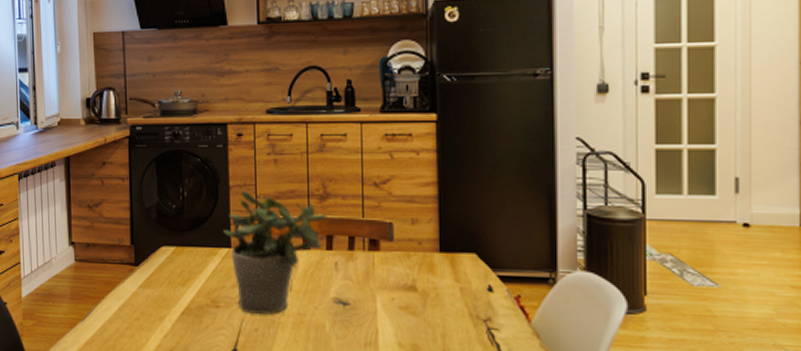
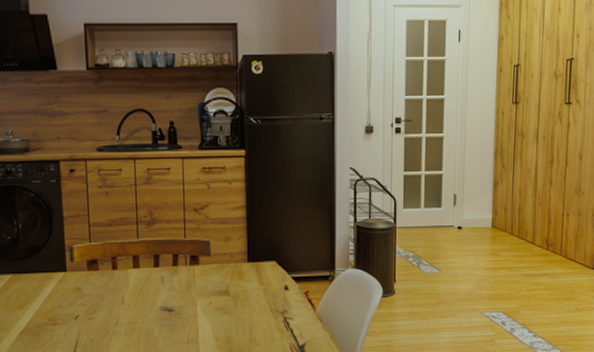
potted plant: present [222,190,327,315] -> none [57,220,154,327]

